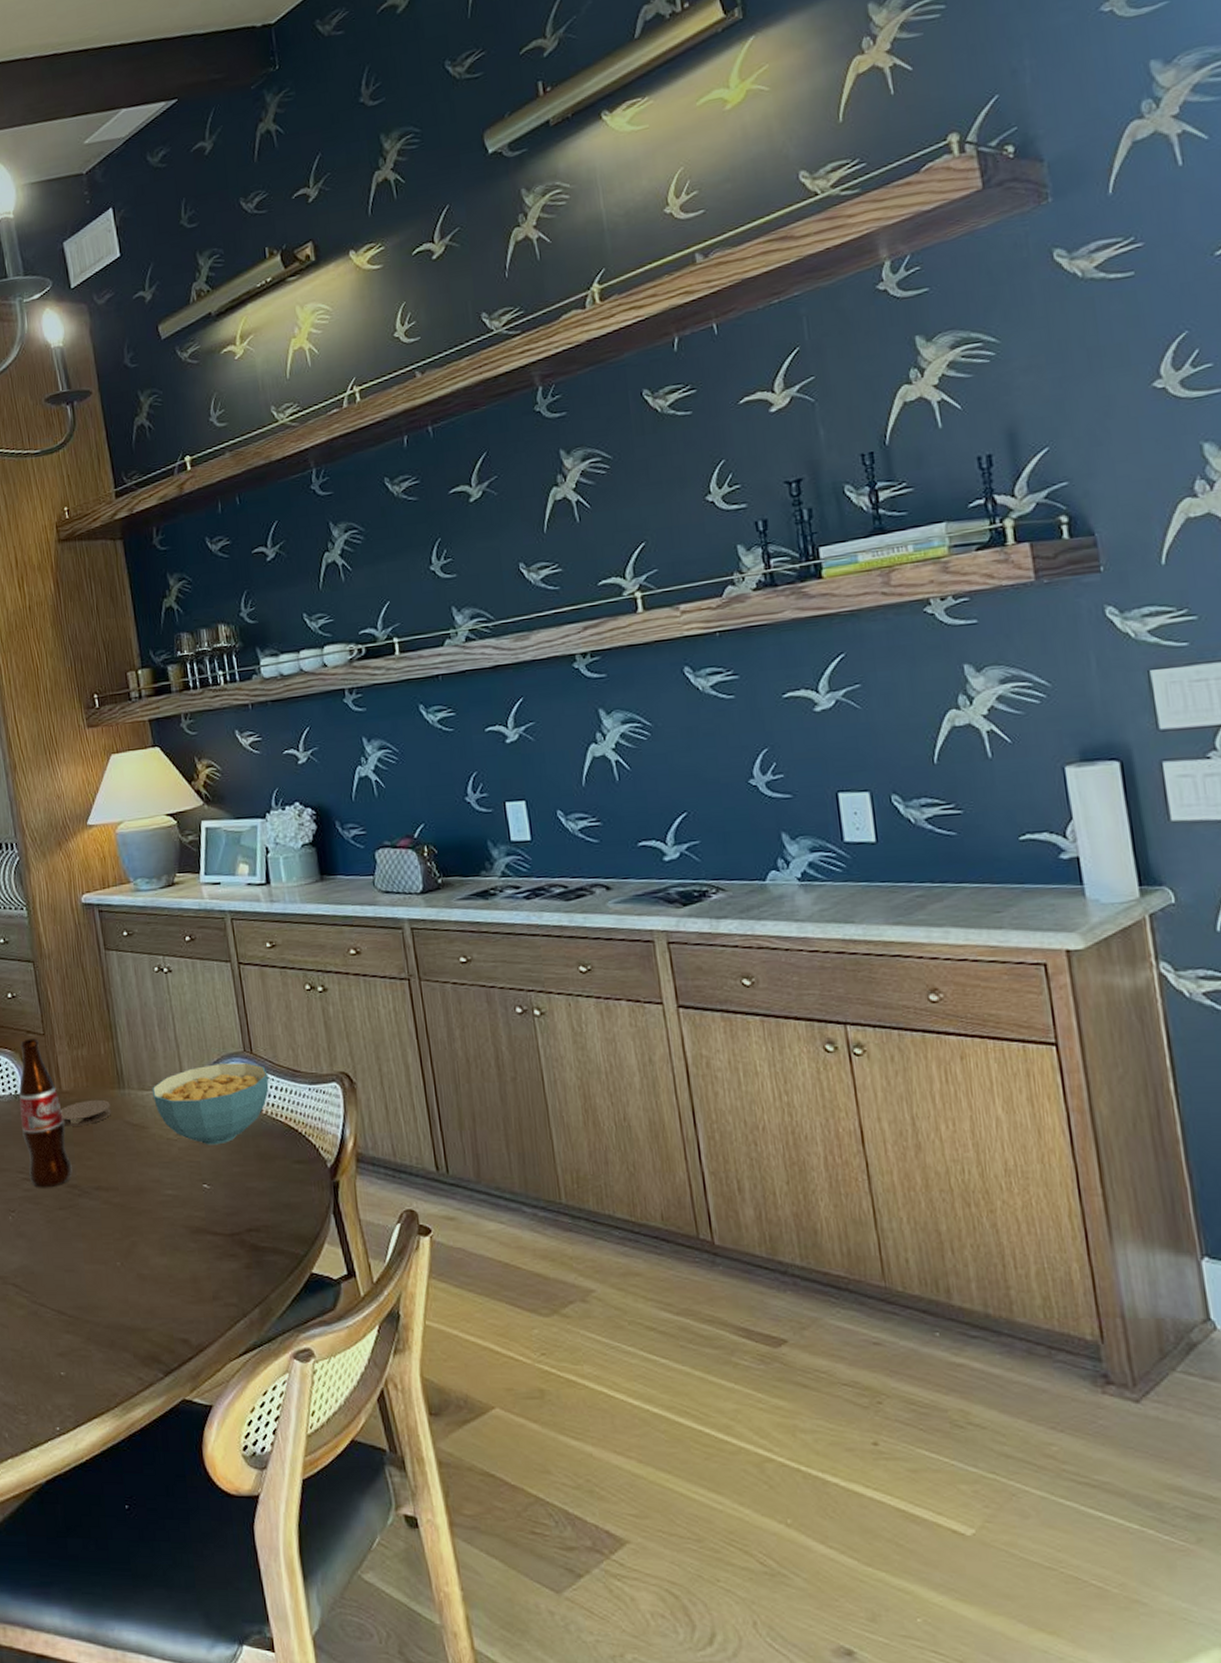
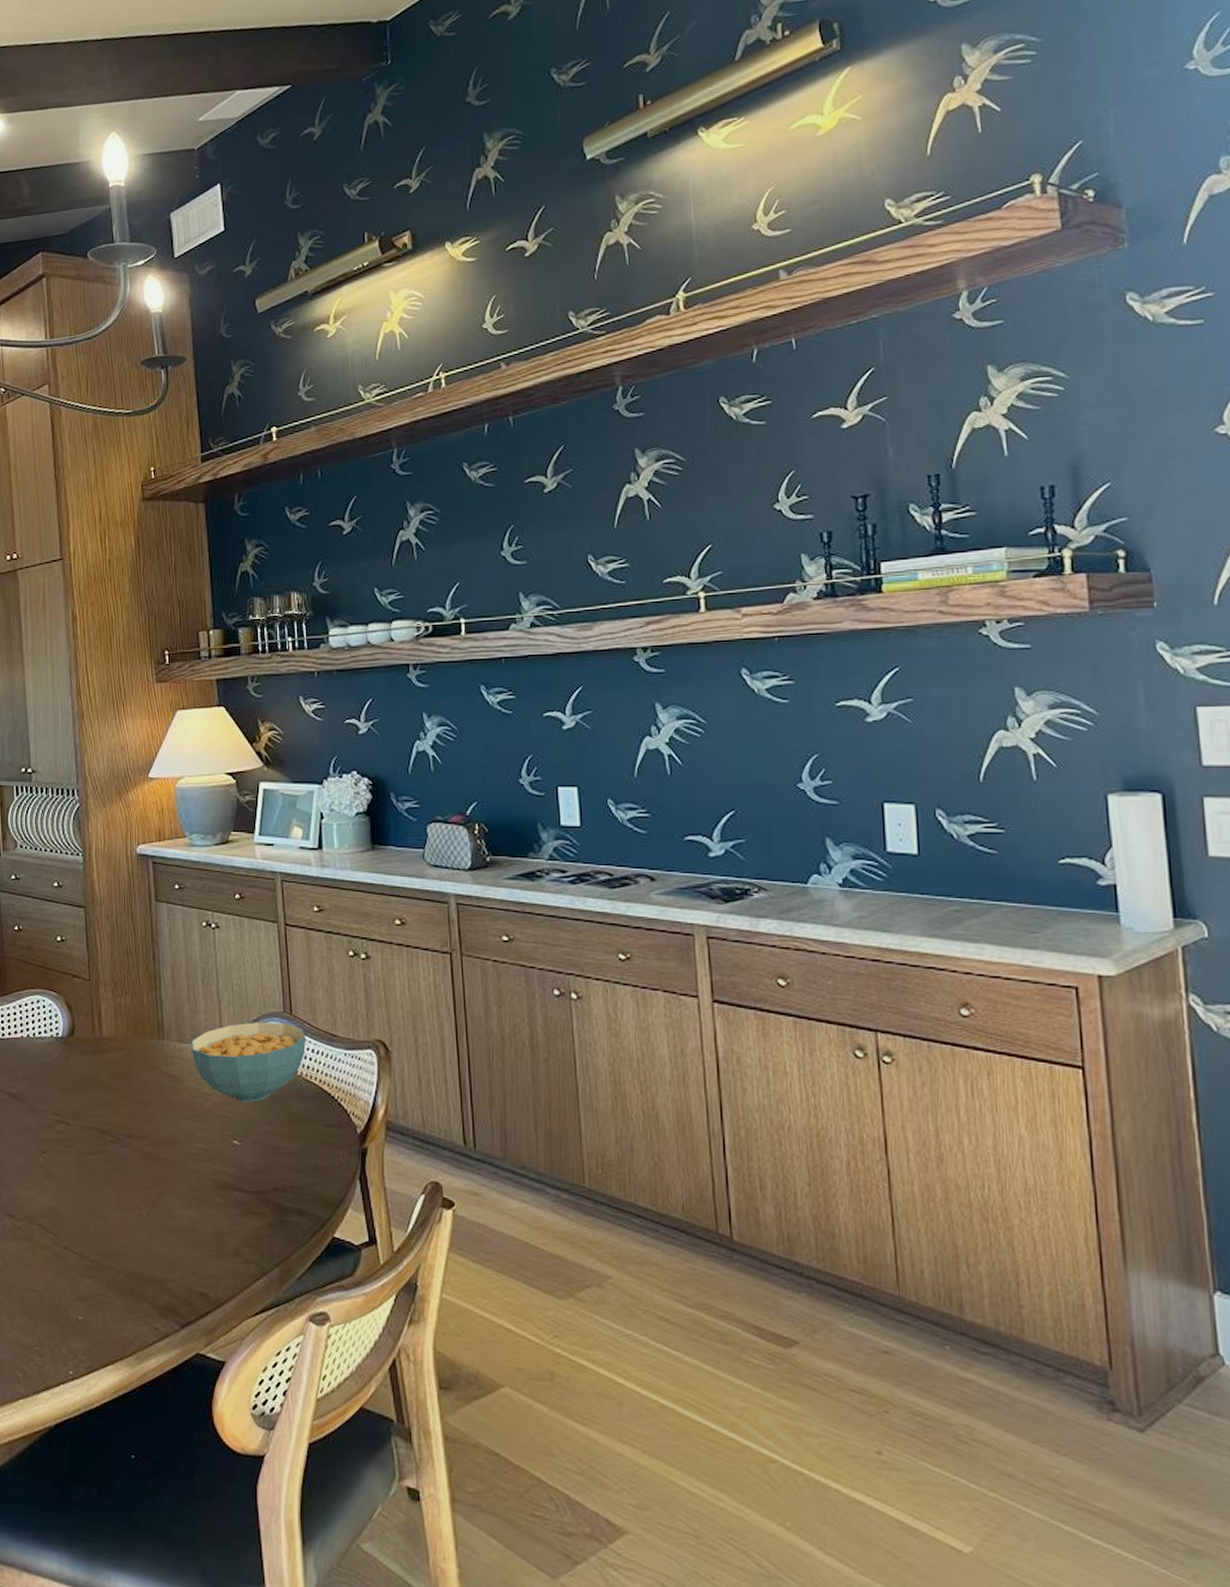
bottle: present [19,1038,73,1188] -> none [59,982,106,1132]
coaster: present [61,1099,112,1126] -> none [100,1047,150,1073]

